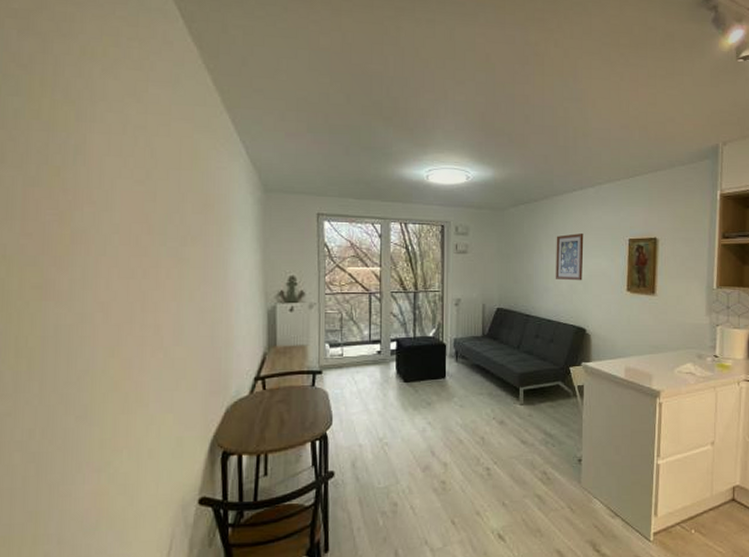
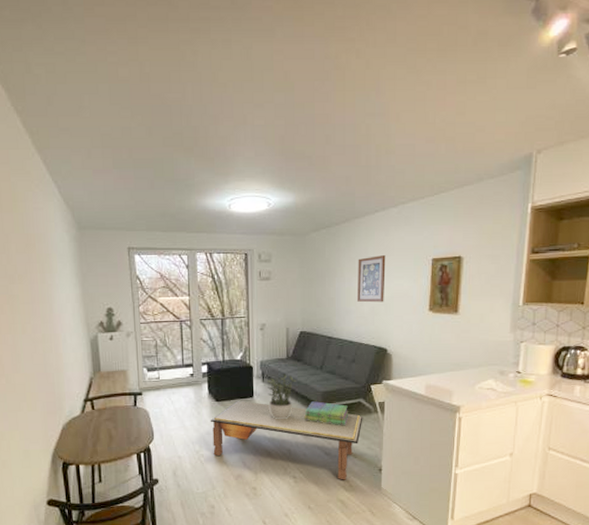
coffee table: none [396,382,562,472] -> present [210,401,363,480]
potted plant: none [460,353,493,404] -> present [266,374,298,420]
stack of books: none [499,384,547,411] -> present [304,401,349,426]

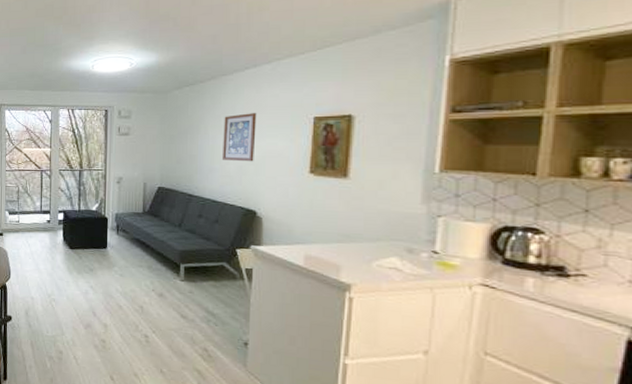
coffee table: present [210,401,363,480] -> none [63,251,226,349]
potted plant: present [266,374,298,420] -> none [121,228,154,275]
stack of books: present [304,401,349,426] -> none [159,259,210,290]

